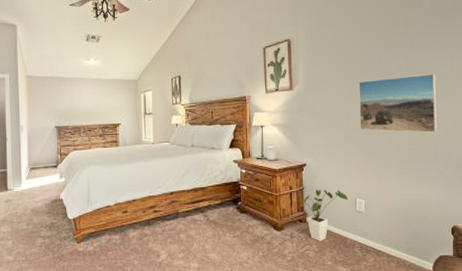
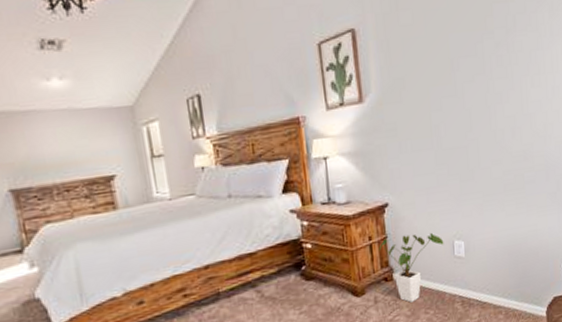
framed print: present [359,74,437,133] -> none [449,66,548,150]

